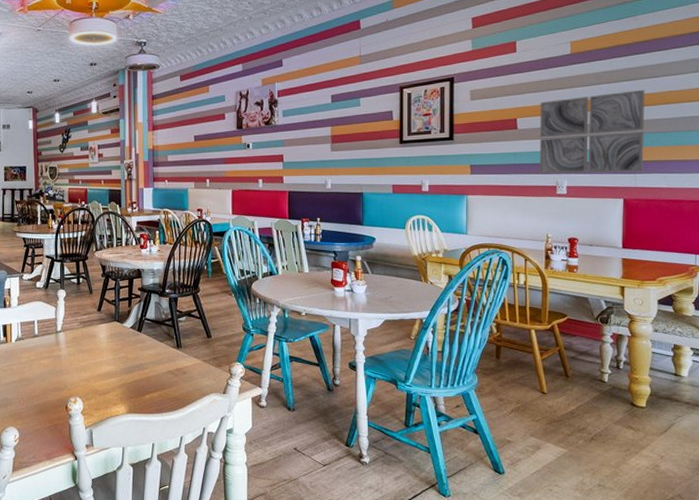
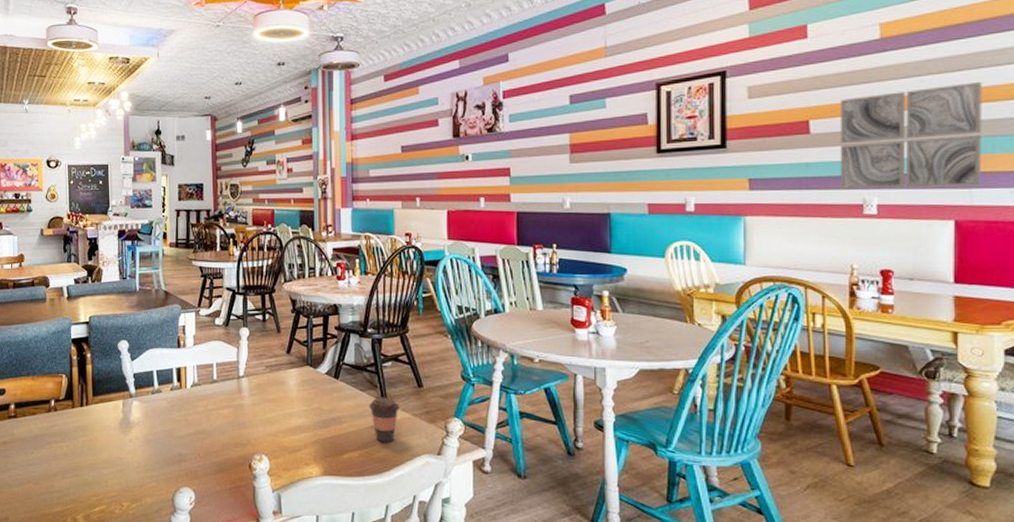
coffee cup: none [167,346,192,384] -> present [369,397,400,442]

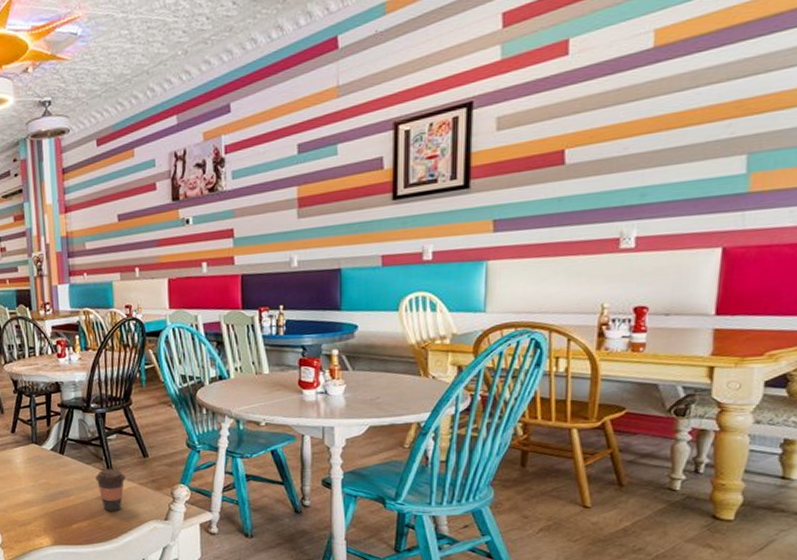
wall art: present [839,81,982,189] -> none [595,87,770,223]

